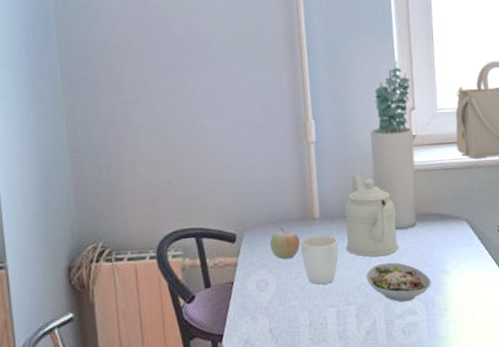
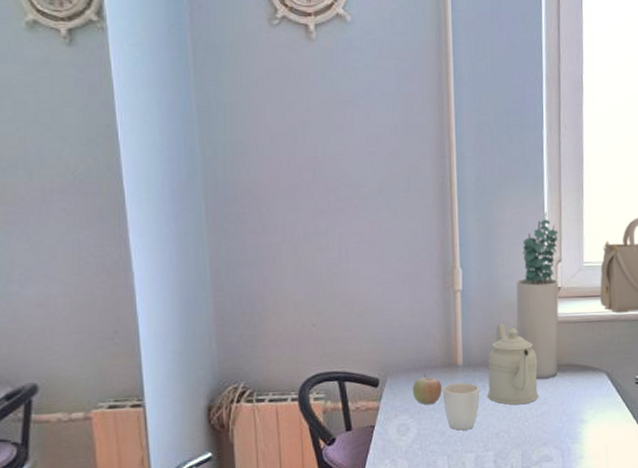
salad: present [366,262,432,303] -> none [505,410,569,450]

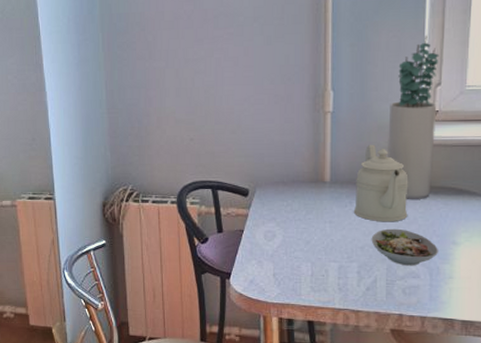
fruit: present [412,374,442,405] -> none [279,187,308,216]
cup: present [443,382,479,431] -> none [309,197,345,241]
salad: none [505,410,569,450] -> present [371,228,439,266]

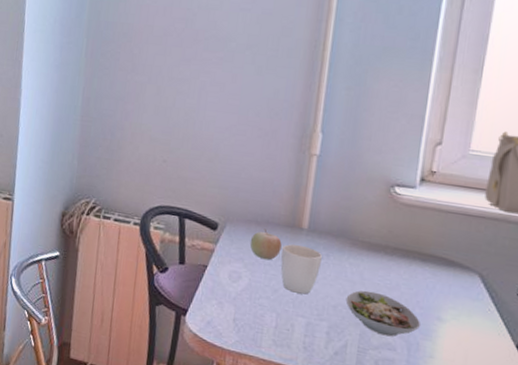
fruit: none [279,187,308,216] -> present [250,228,282,261]
cup: none [309,197,345,241] -> present [280,244,322,295]
coffeepot: present [353,144,409,222] -> none [329,196,395,285]
vase: present [388,35,439,199] -> none [374,90,443,265]

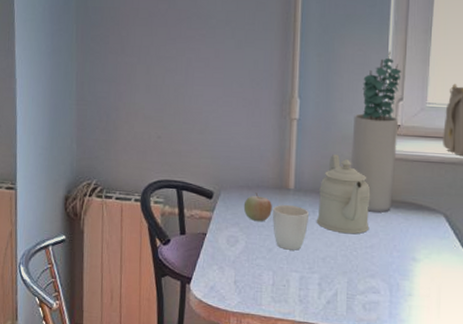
coffeepot: none [329,196,395,285] -> present [316,154,371,234]
salad: present [345,290,421,337] -> none [333,240,399,281]
vase: none [374,90,443,265] -> present [351,51,402,213]

